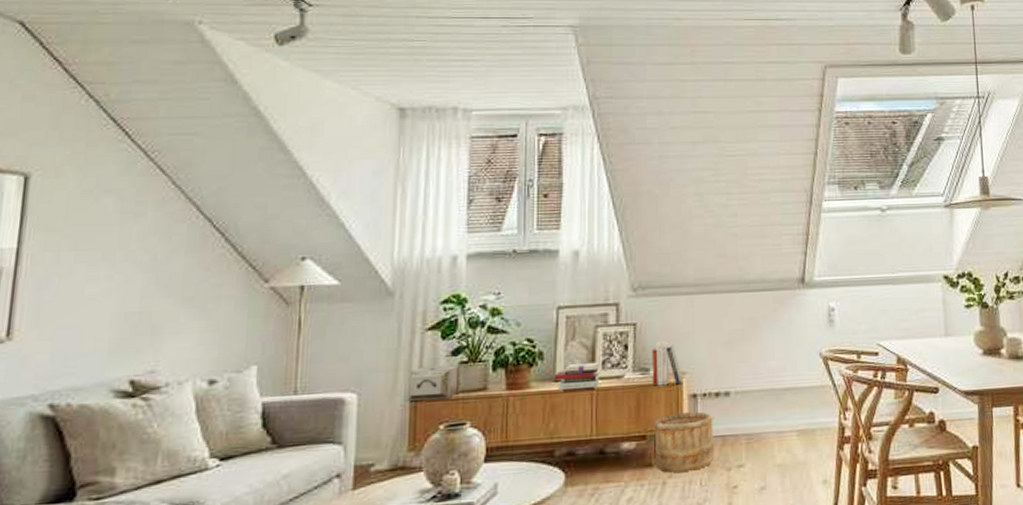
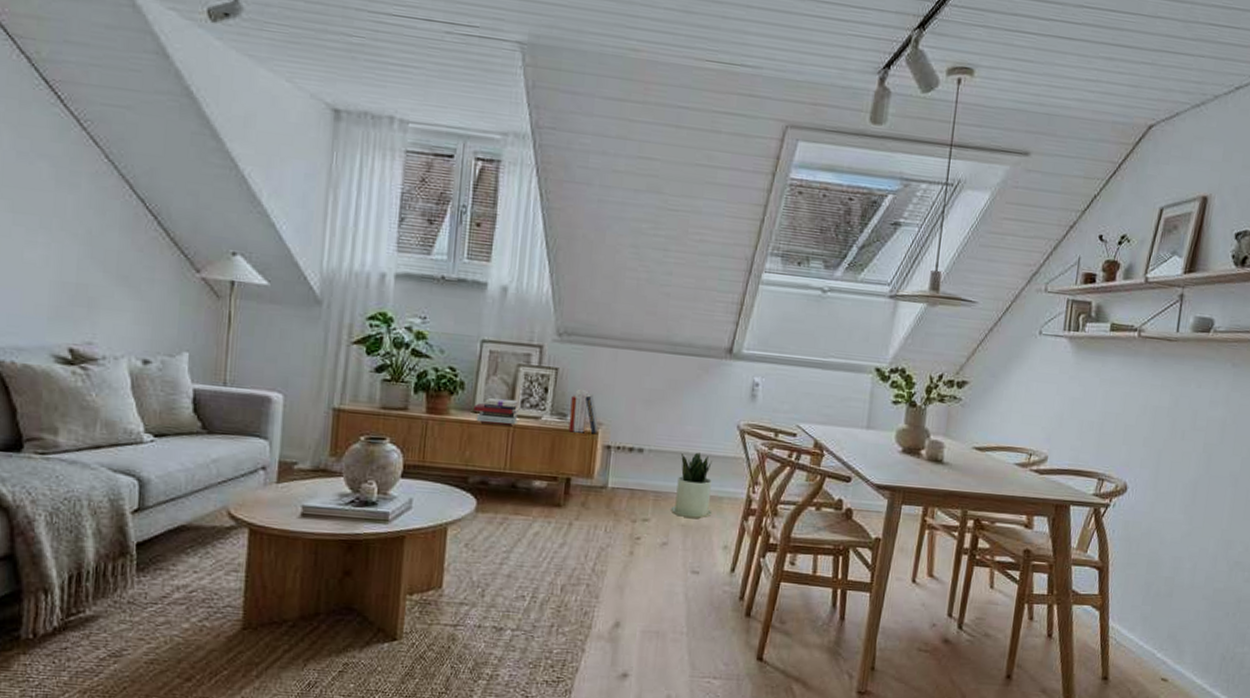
decorative box: present [407,364,460,402] -> none [330,378,383,414]
wooden bucket: present [652,411,714,473] -> none [564,460,626,517]
planter: none [764,386,807,457] -> present [670,452,713,519]

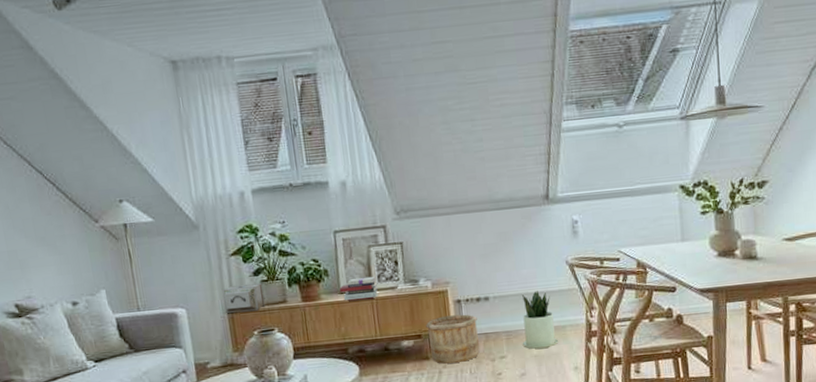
decorative box: none [330,378,383,414] -> present [221,282,265,314]
wooden bucket: none [564,460,626,517] -> present [426,314,480,364]
books: present [568,388,599,434] -> none [419,255,448,295]

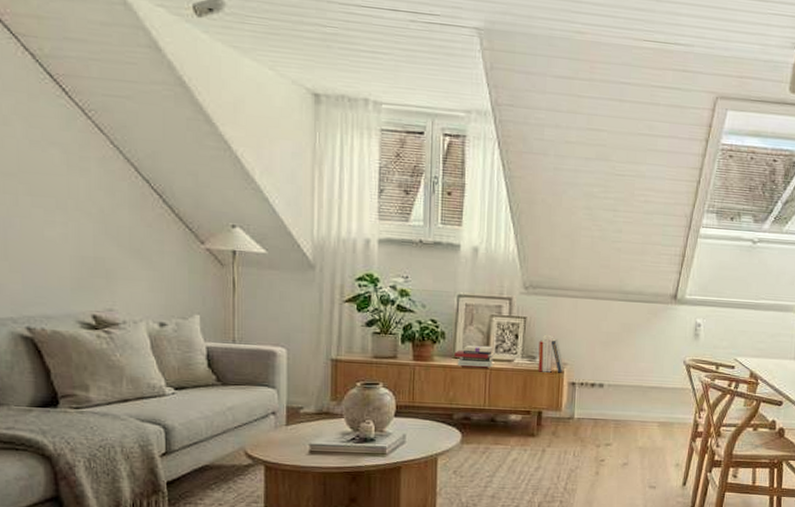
decorative box: present [221,282,265,314] -> none [329,332,374,363]
books: none [419,255,448,295] -> present [538,334,564,373]
wooden bucket: present [426,314,480,364] -> none [536,396,589,444]
planter: present [522,291,559,349] -> none [629,385,665,441]

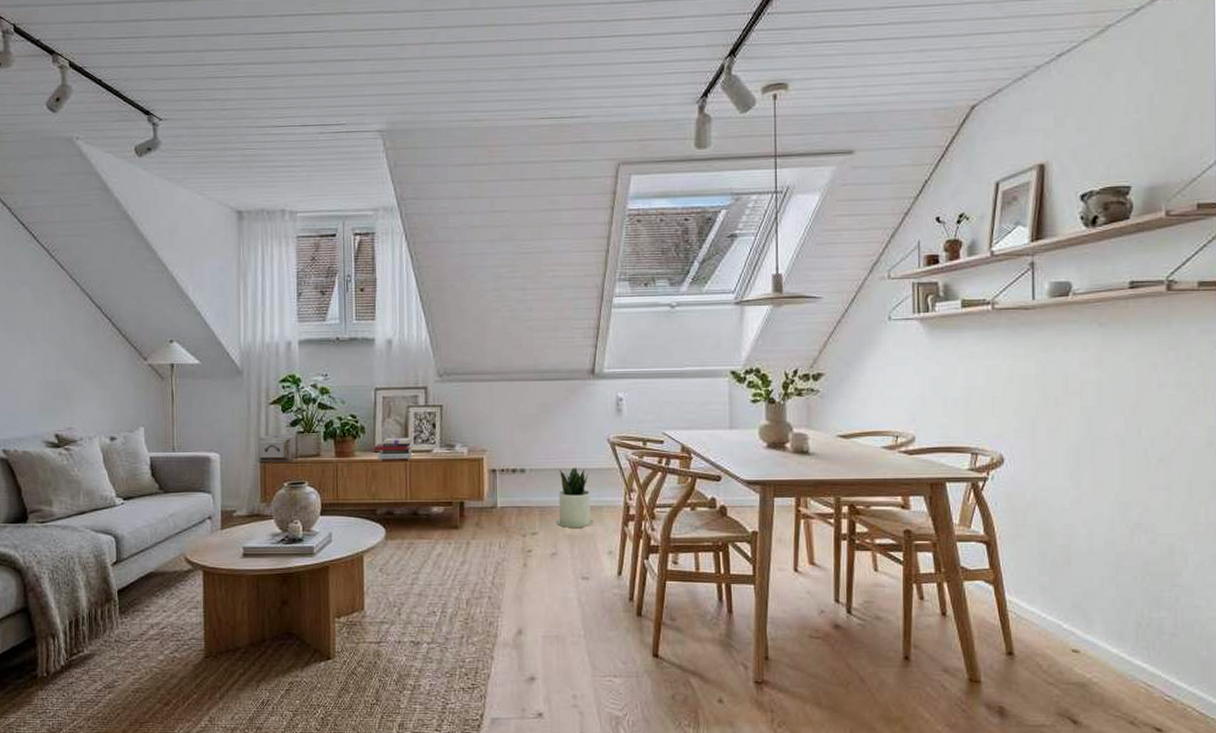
decorative box: none [329,332,374,363] -> present [257,433,298,463]
books: present [538,334,564,373] -> none [456,421,484,461]
planter: none [629,385,665,441] -> present [555,467,594,528]

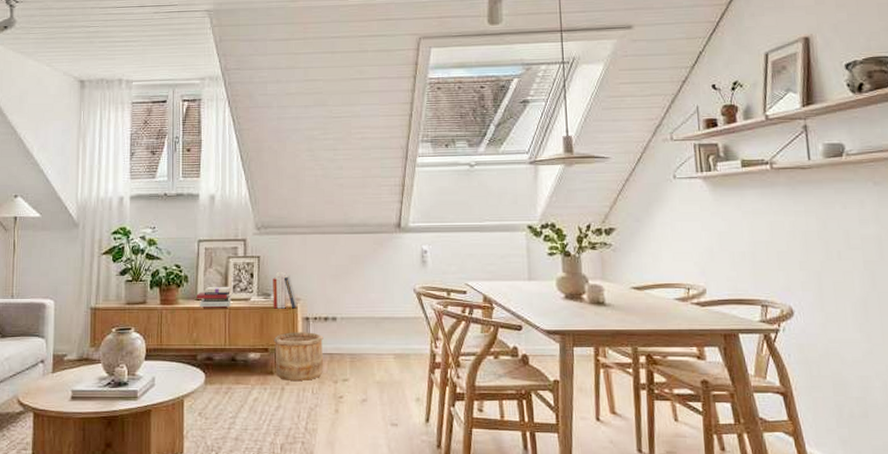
decorative box: present [257,433,298,463] -> none [89,282,127,309]
books: none [456,421,484,461] -> present [273,271,298,309]
wooden bucket: none [458,485,511,535] -> present [273,332,324,381]
planter: present [555,467,594,528] -> none [365,316,402,375]

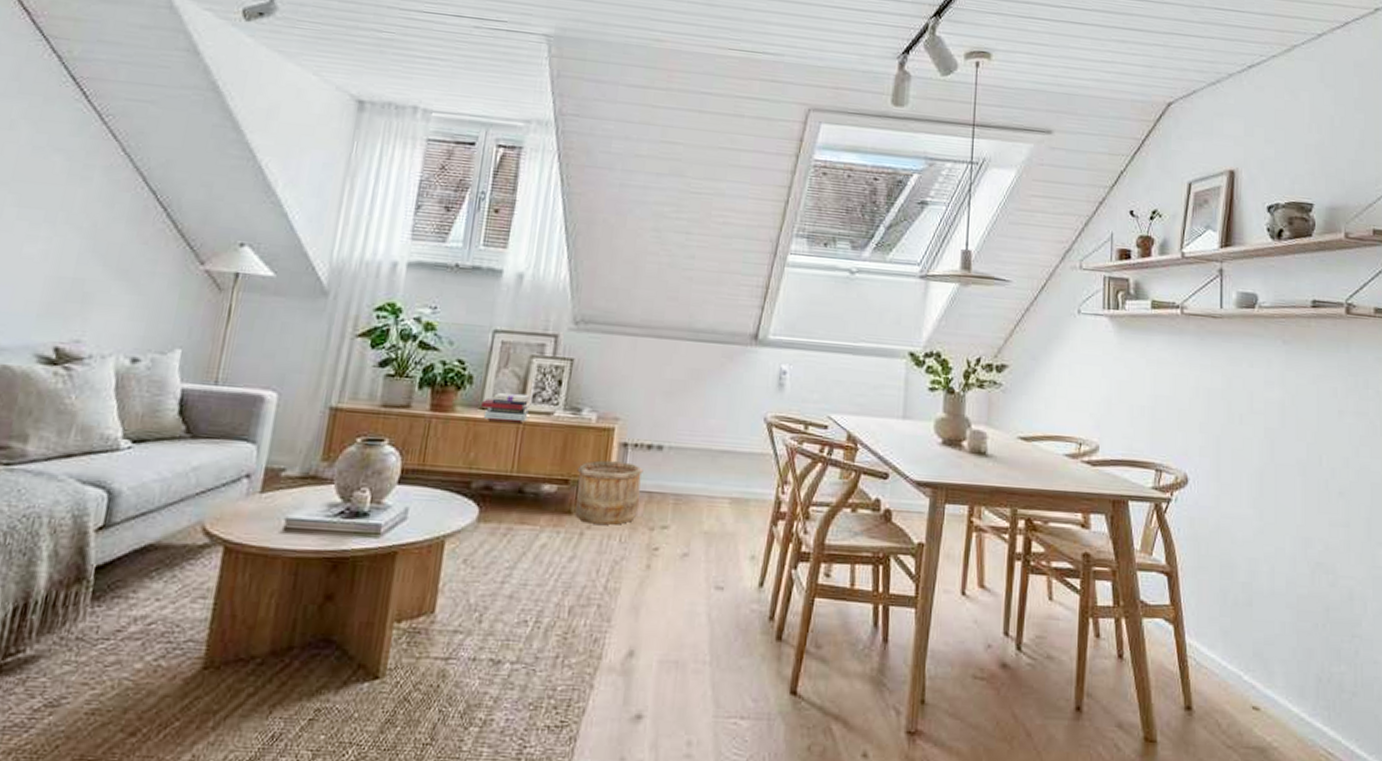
books: present [273,271,298,309] -> none [582,380,616,431]

